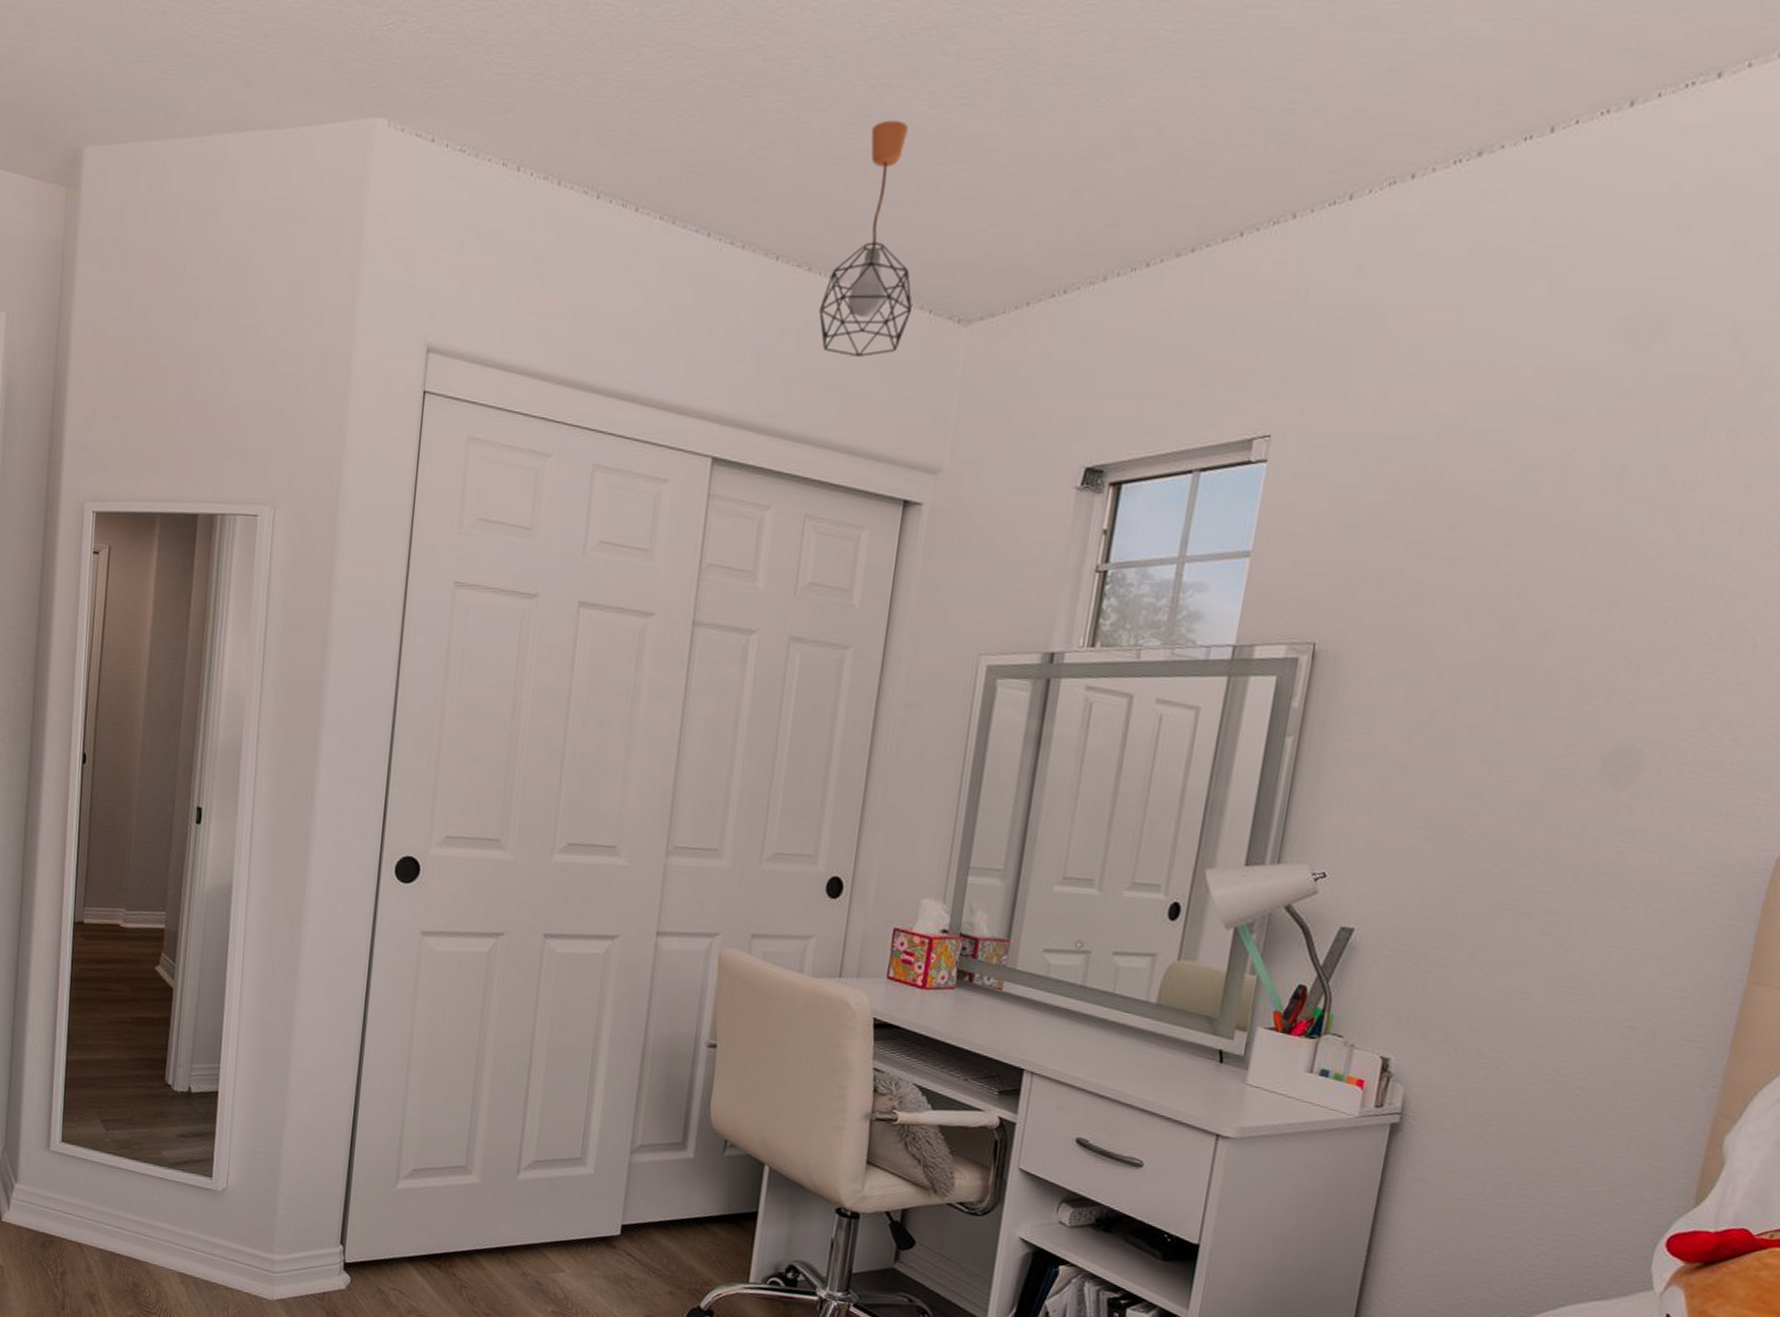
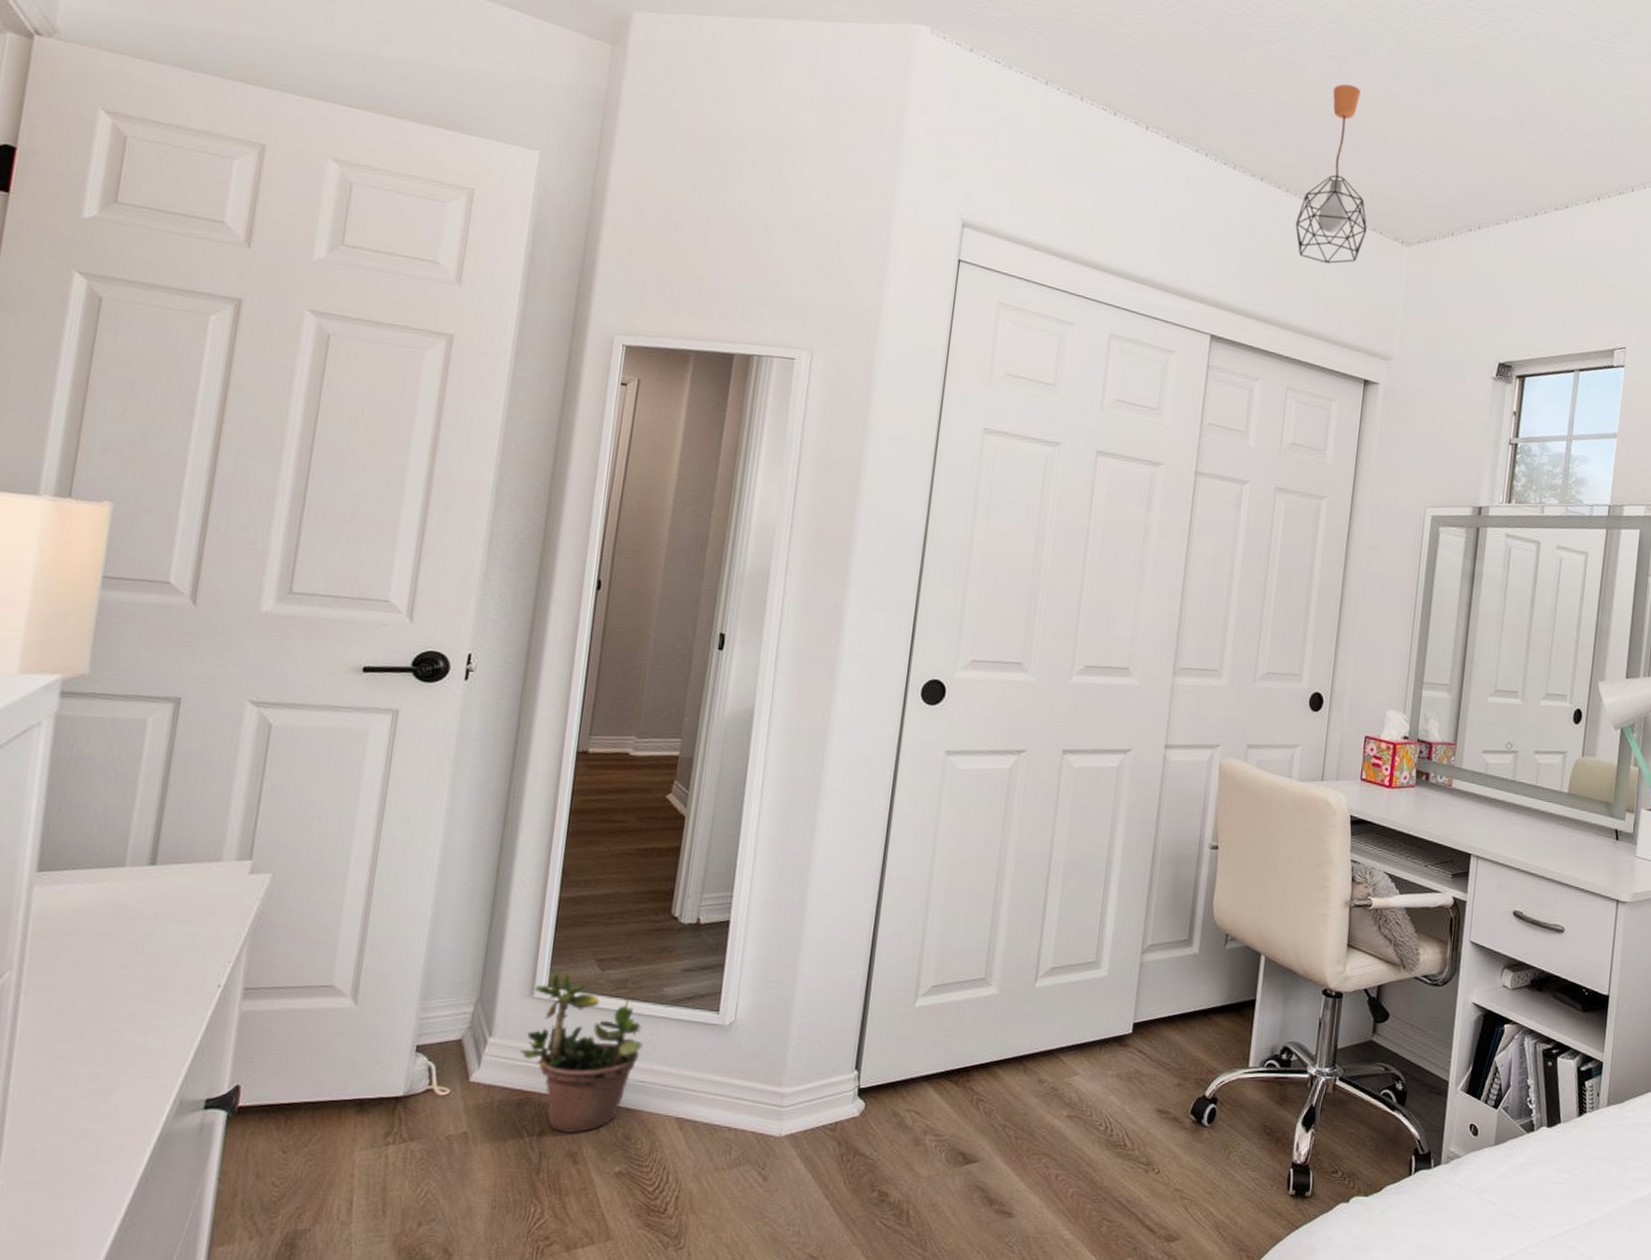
potted plant: none [41,1127,146,1277] -> present [520,970,643,1134]

